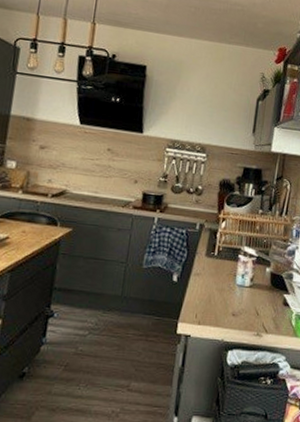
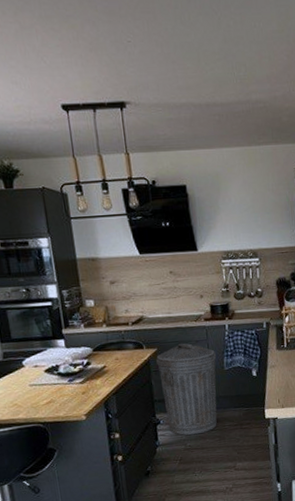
trash can: none [62,229,138,339] -> present [156,343,217,436]

